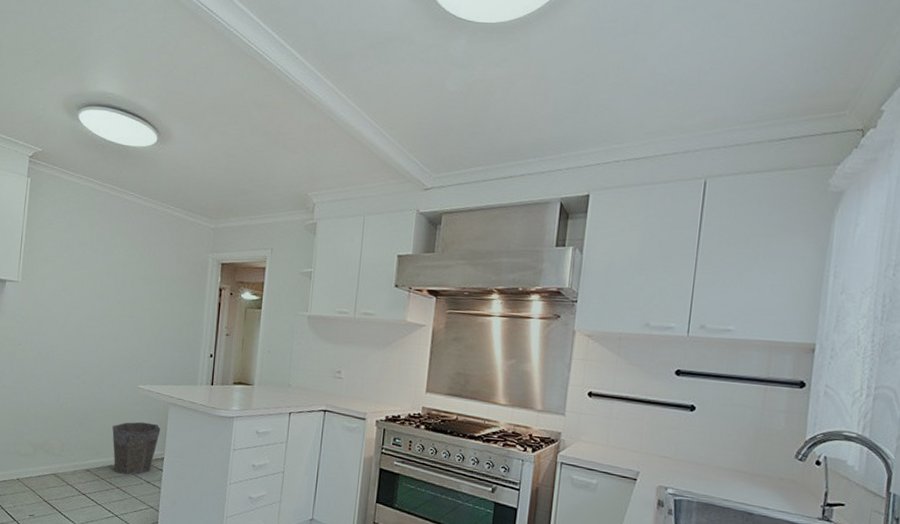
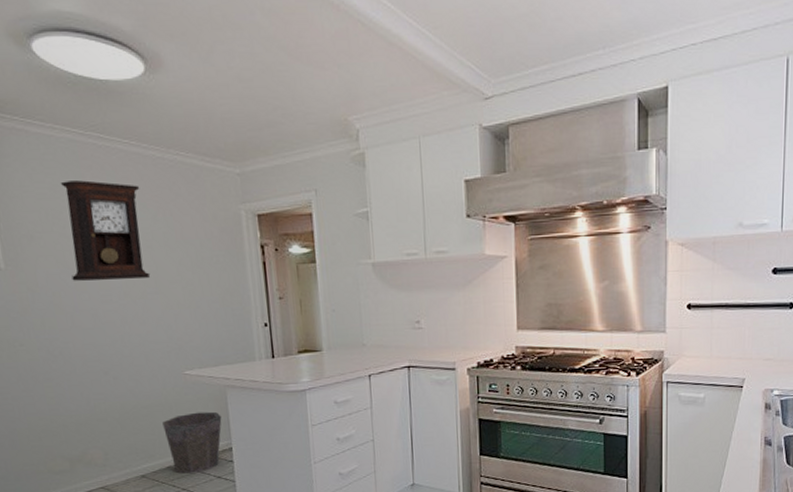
pendulum clock: none [69,219,135,304] -> present [60,180,151,281]

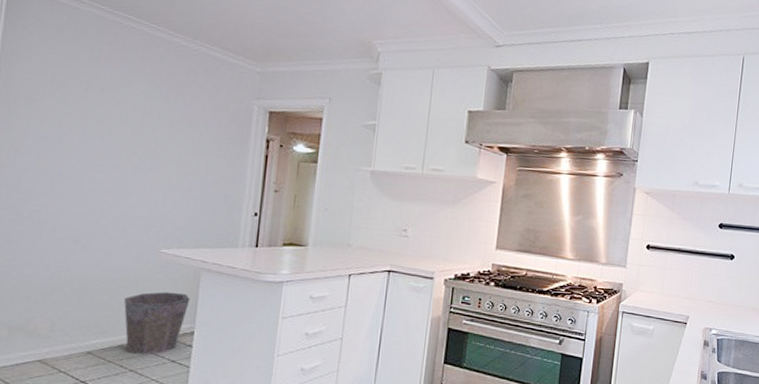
pendulum clock: present [60,180,151,281] -> none [63,51,157,154]

